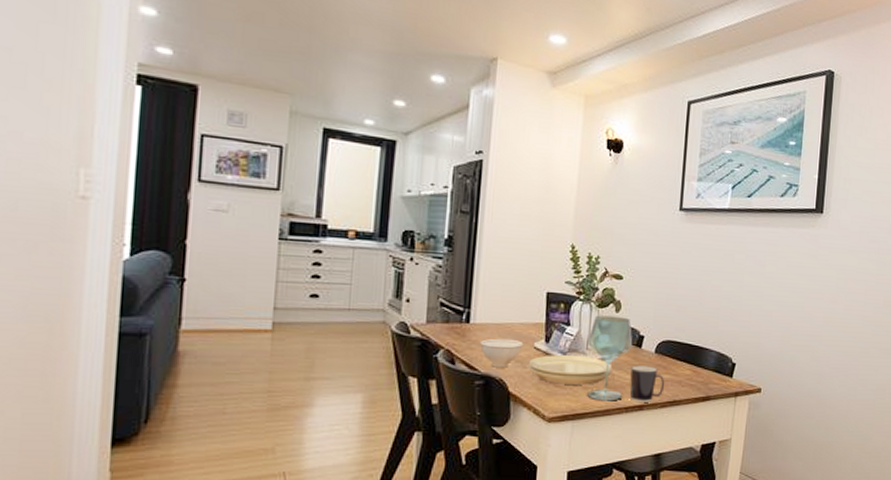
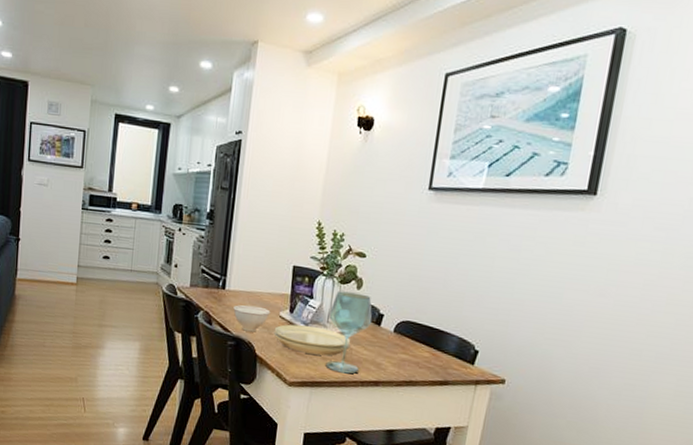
mug: present [629,365,665,404] -> none [366,342,402,380]

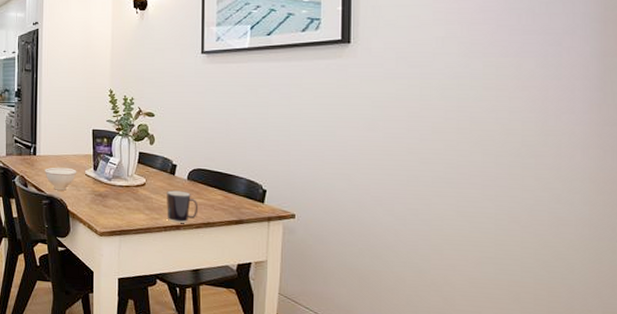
plate: present [273,324,351,356] -> none [82,180,151,206]
wine glass: present [326,291,373,374] -> none [128,147,167,221]
mug: none [366,342,402,380] -> present [167,190,199,224]

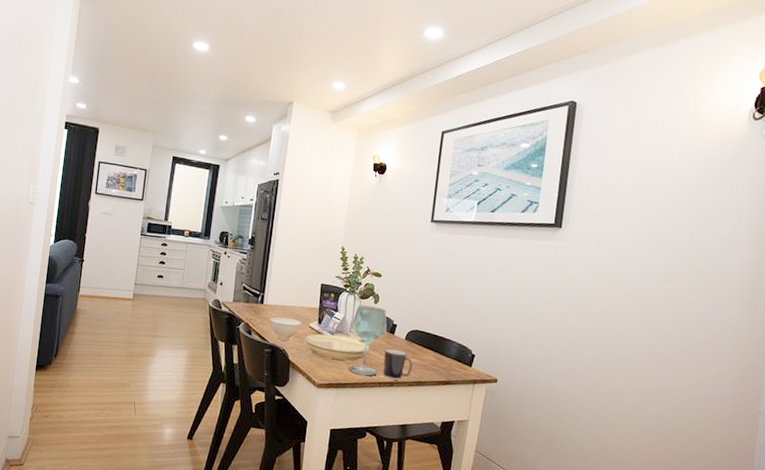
plate: none [82,180,151,206] -> present [304,333,370,361]
wine glass: none [128,147,167,221] -> present [349,305,388,376]

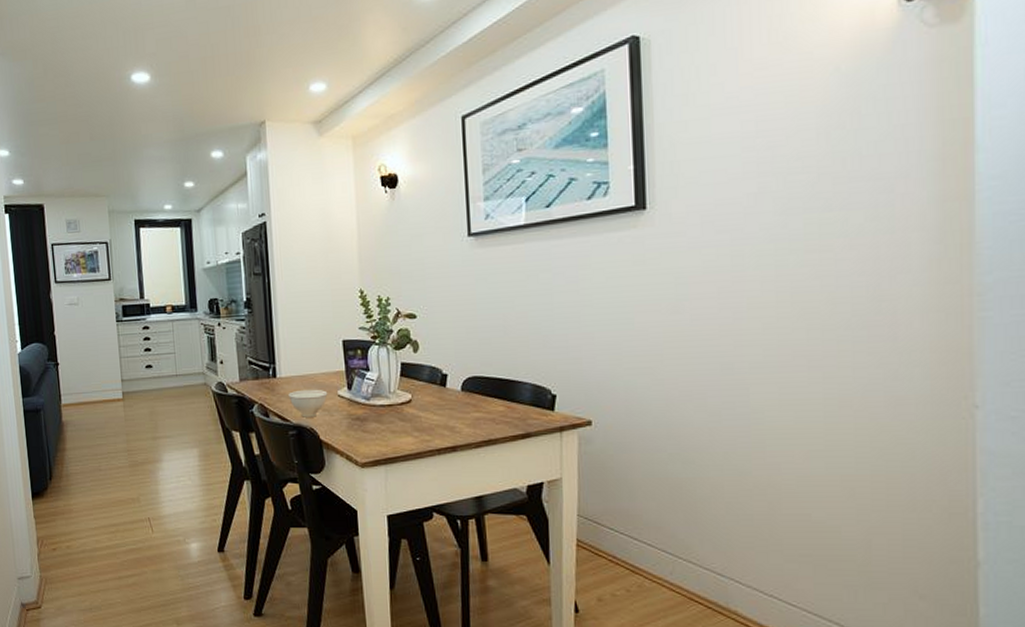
plate: present [304,333,370,361] -> none [335,400,419,430]
wine glass: present [349,305,388,376] -> none [389,356,436,444]
mug: present [382,348,413,381] -> none [438,405,477,445]

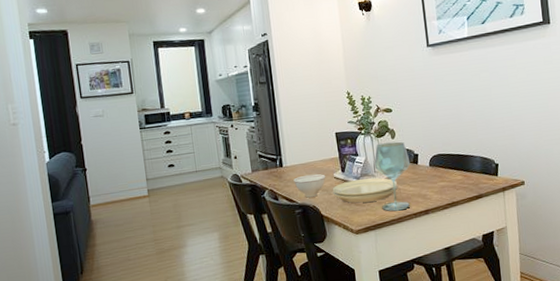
plate: none [335,400,419,430] -> present [332,177,398,203]
wine glass: none [389,356,436,444] -> present [374,141,411,212]

